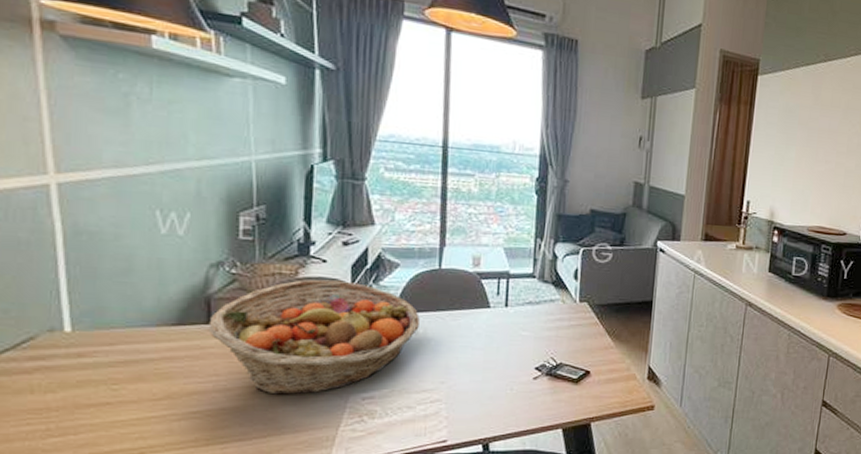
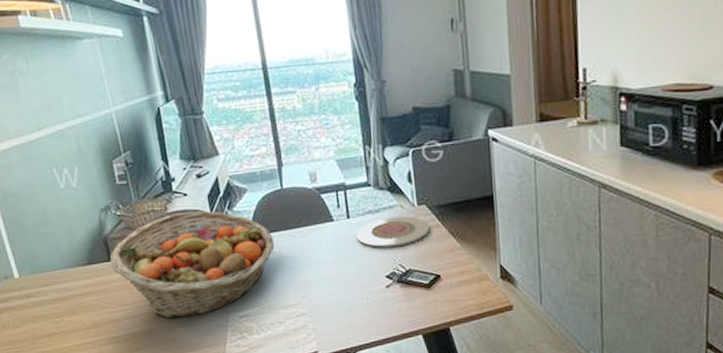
plate: none [512,310,588,340] -> present [356,216,430,248]

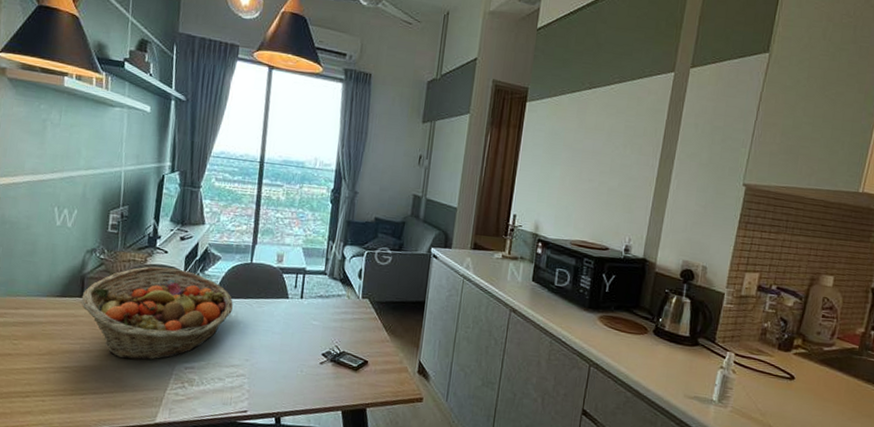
plate: present [356,216,430,248] -> none [305,303,369,331]

